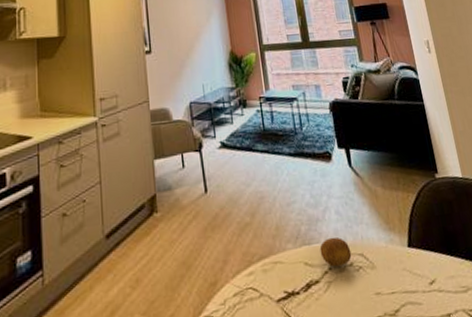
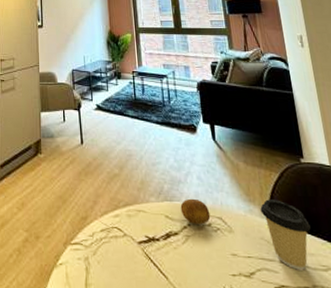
coffee cup: none [400,223,450,297] -> present [260,199,311,270]

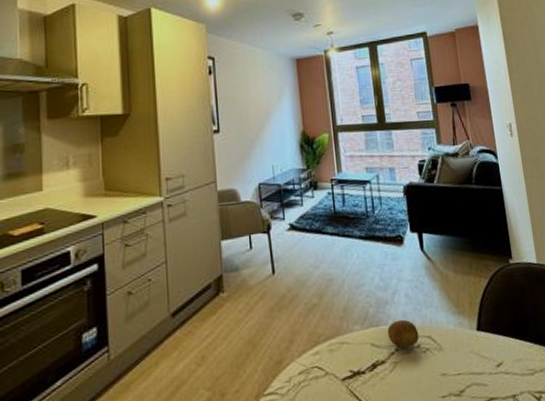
coffee cup: present [260,199,311,270] -> none [470,307,519,379]

